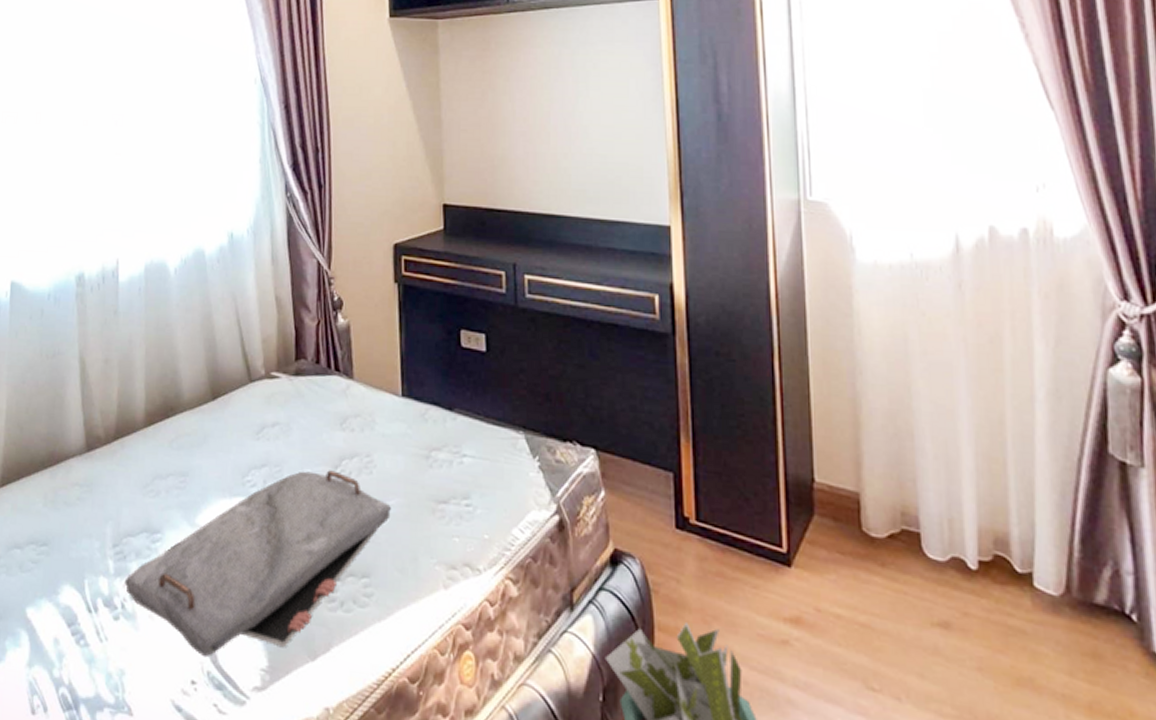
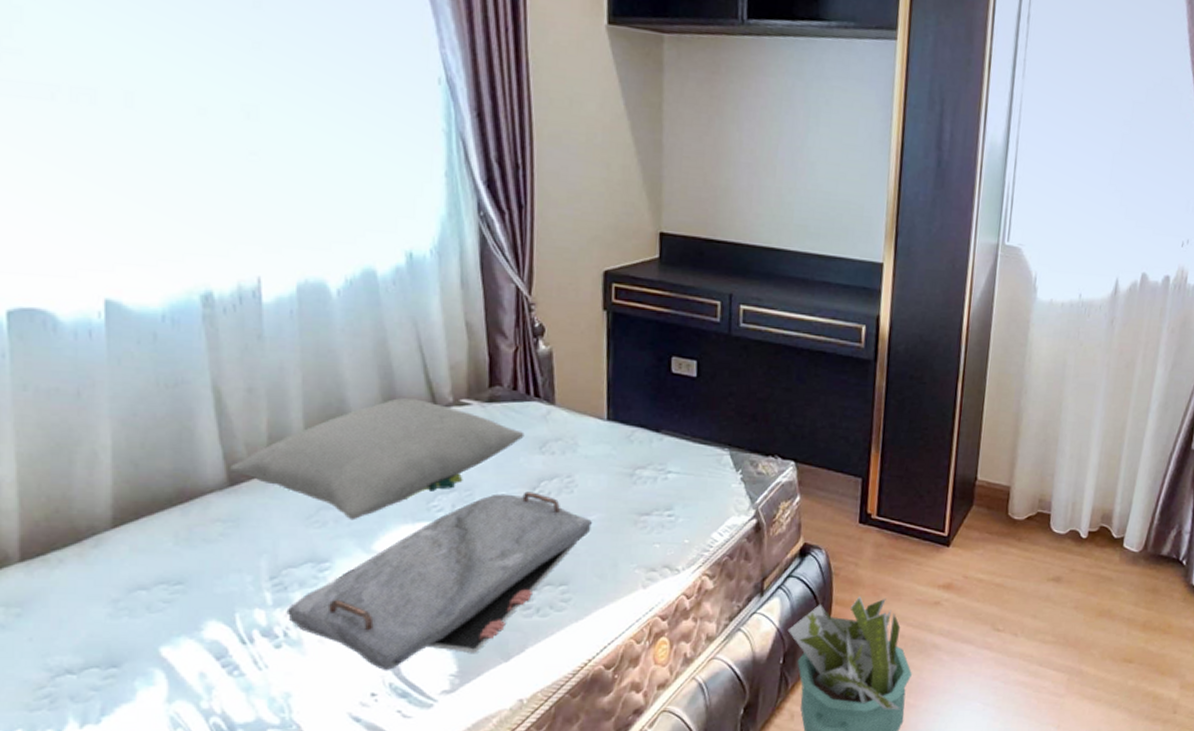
pillow: none [88,370,327,492] -> present [230,398,525,521]

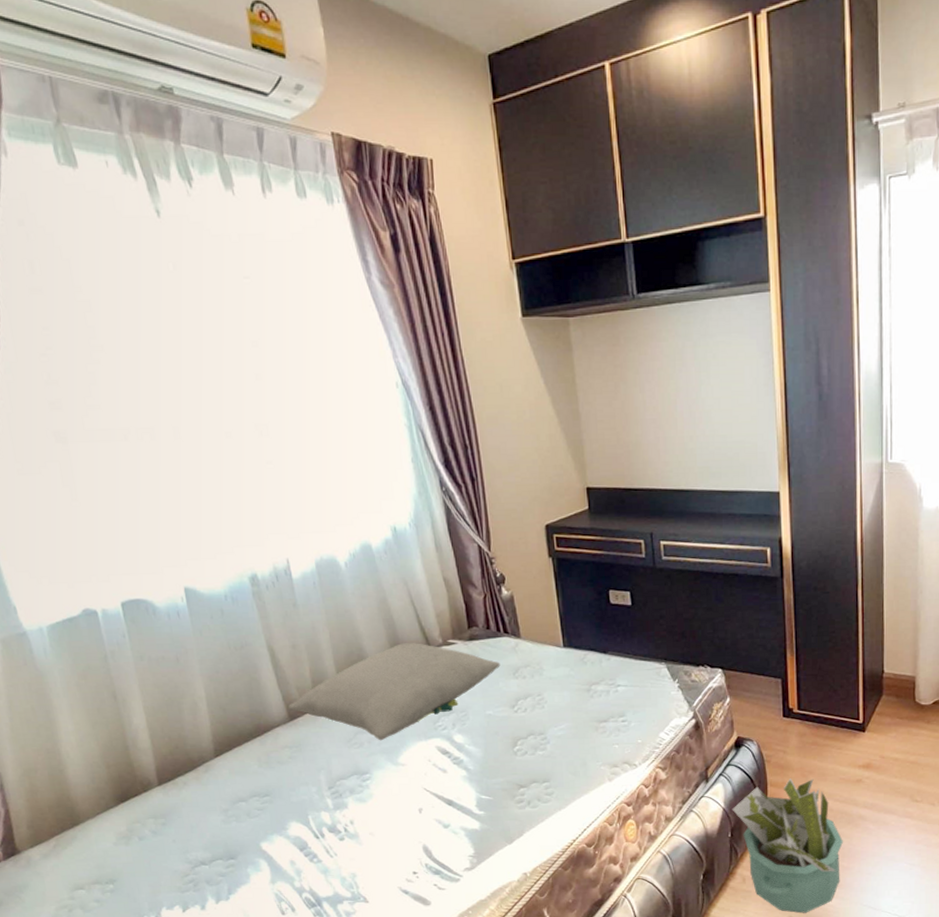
serving tray: present [286,491,593,671] -> none [344,709,563,855]

